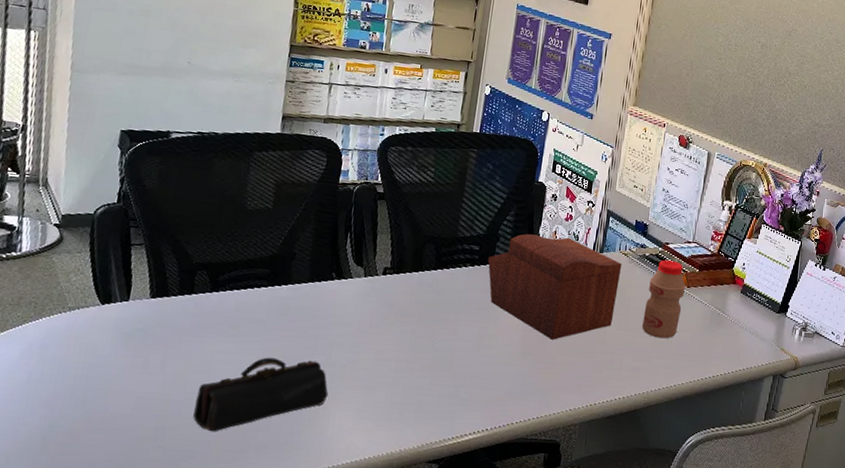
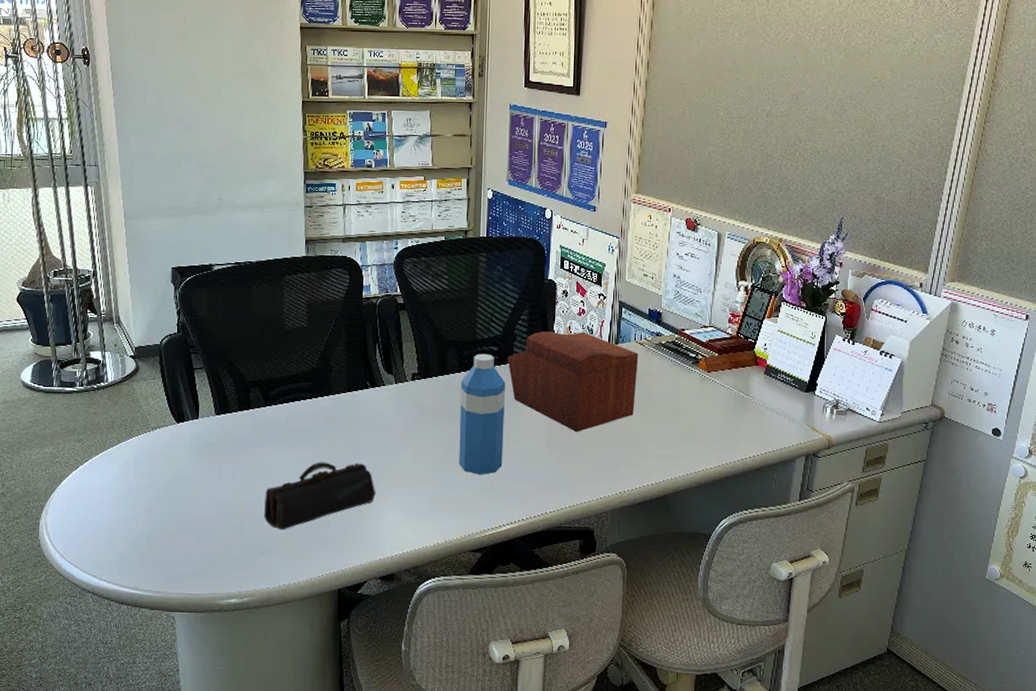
water bottle: none [424,251,484,380] -> present [458,353,505,474]
bottle: present [642,259,686,339] -> none [665,346,705,425]

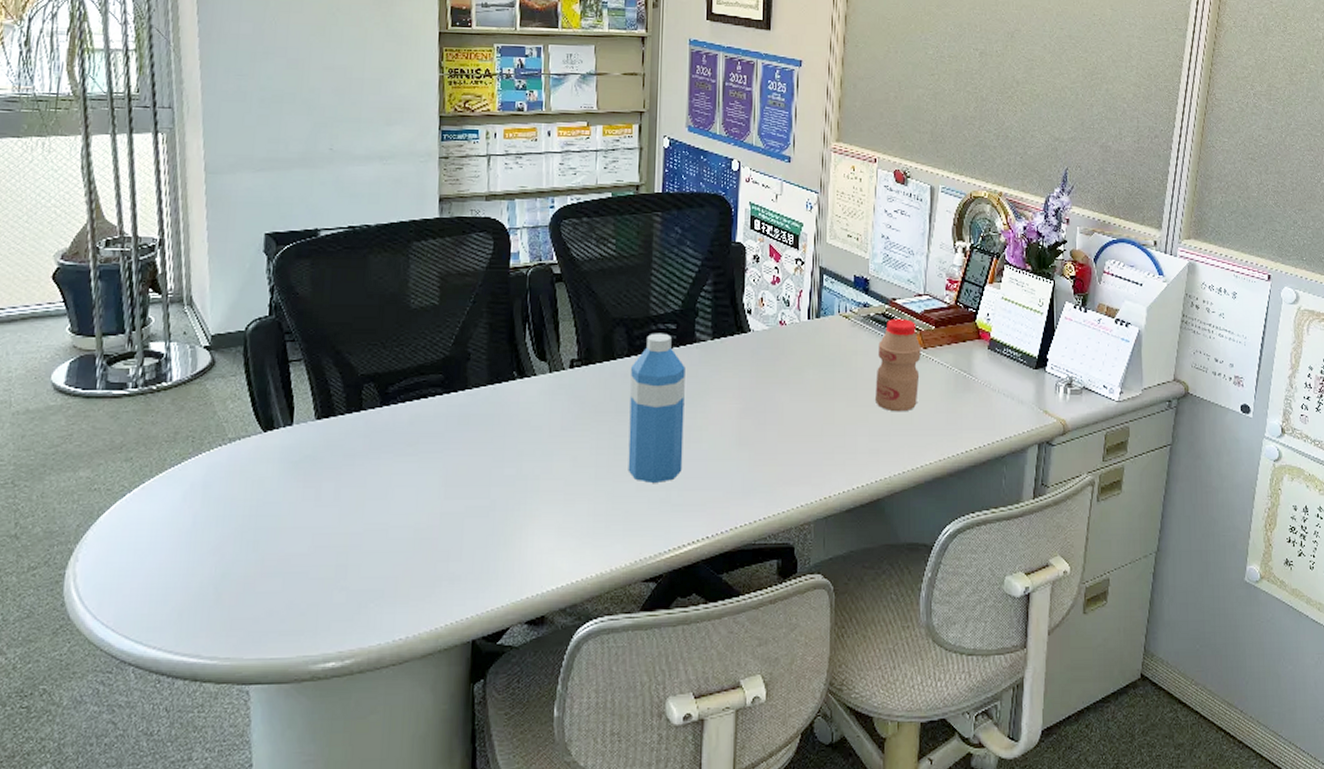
pencil case: present [264,462,376,530] -> none [376,475,523,566]
sewing box: present [507,331,639,432] -> none [687,304,844,425]
bottle: none [665,346,705,425] -> present [875,318,921,412]

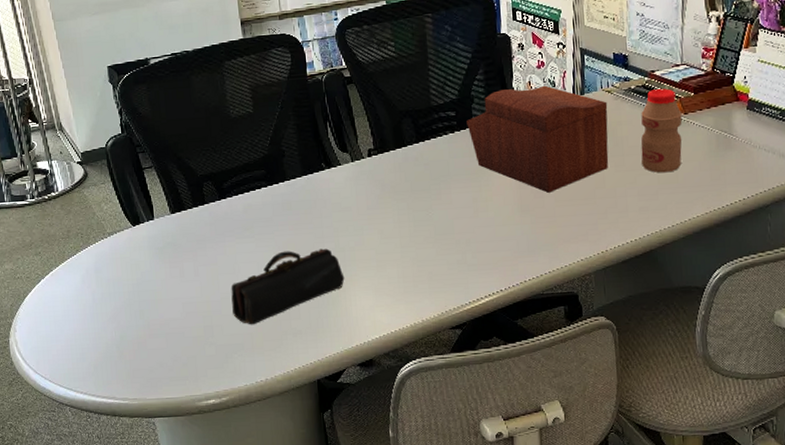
pencil case: none [376,475,523,566] -> present [231,248,345,325]
water bottle: present [628,333,685,483] -> none [420,120,474,248]
sewing box: none [687,304,844,425] -> present [466,85,609,193]

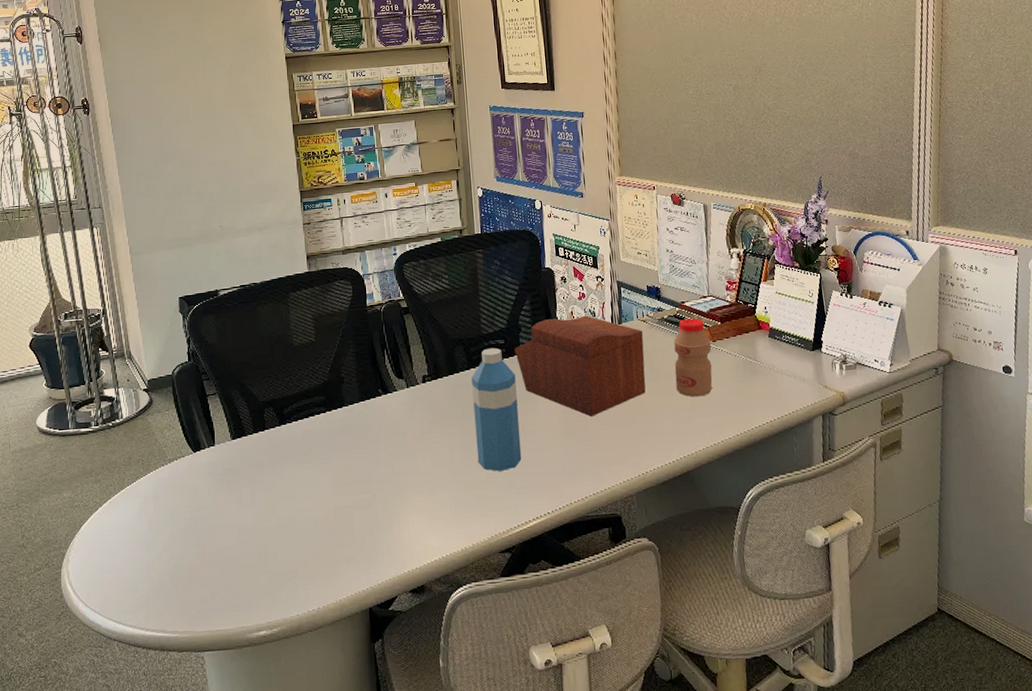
pencil case: present [231,248,345,325] -> none [287,473,398,552]
water bottle: none [420,120,474,248] -> present [471,347,522,471]

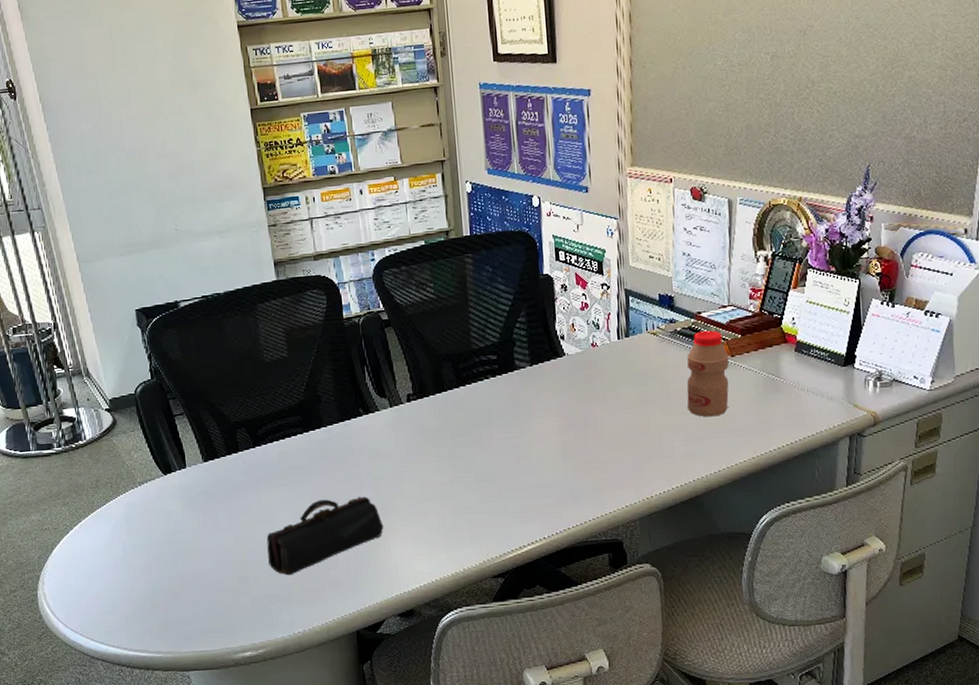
pencil case: none [287,473,398,552] -> present [266,496,384,576]
water bottle: present [471,347,522,471] -> none [461,364,516,495]
sewing box: present [514,315,646,417] -> none [508,327,654,438]

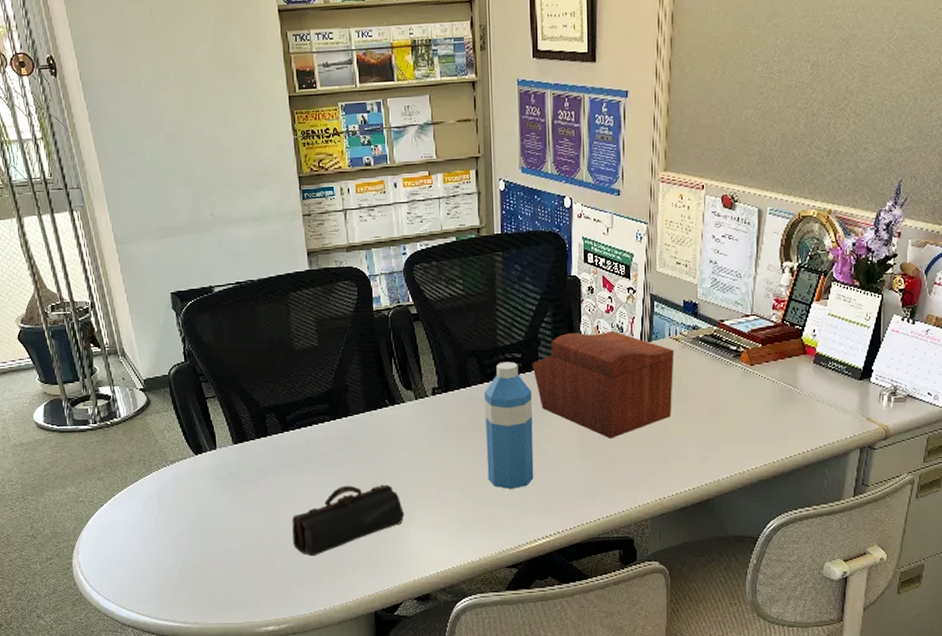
water bottle: none [461,364,516,495] -> present [484,361,534,489]
sewing box: none [508,327,654,438] -> present [532,330,674,438]
bottle: present [687,330,729,417] -> none [705,338,748,424]

